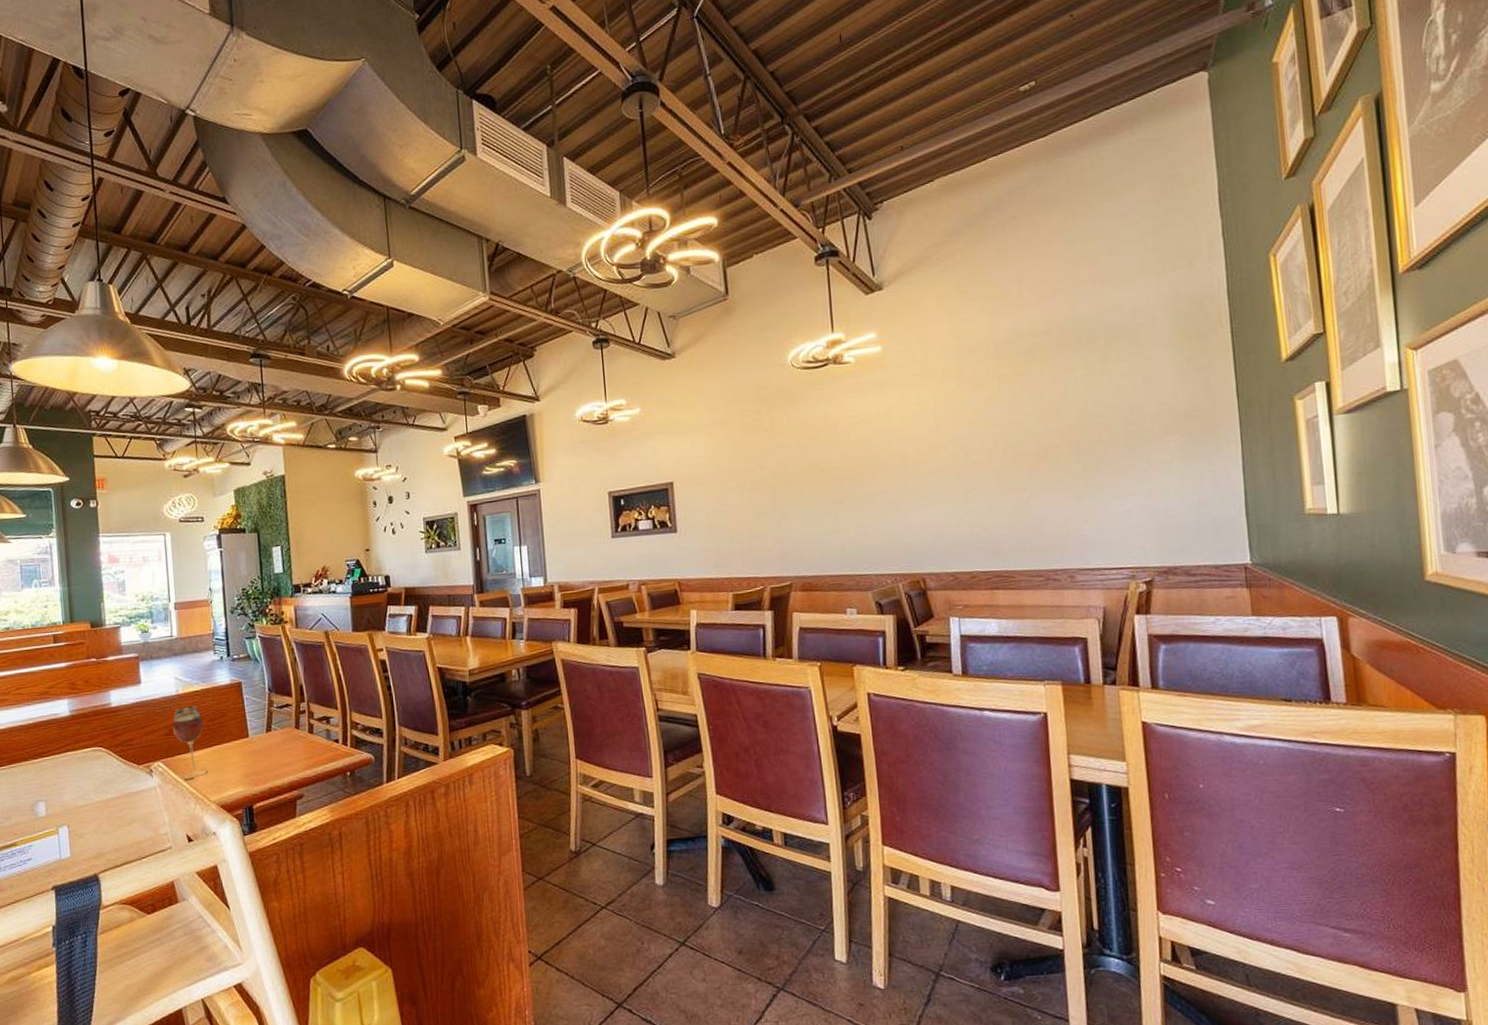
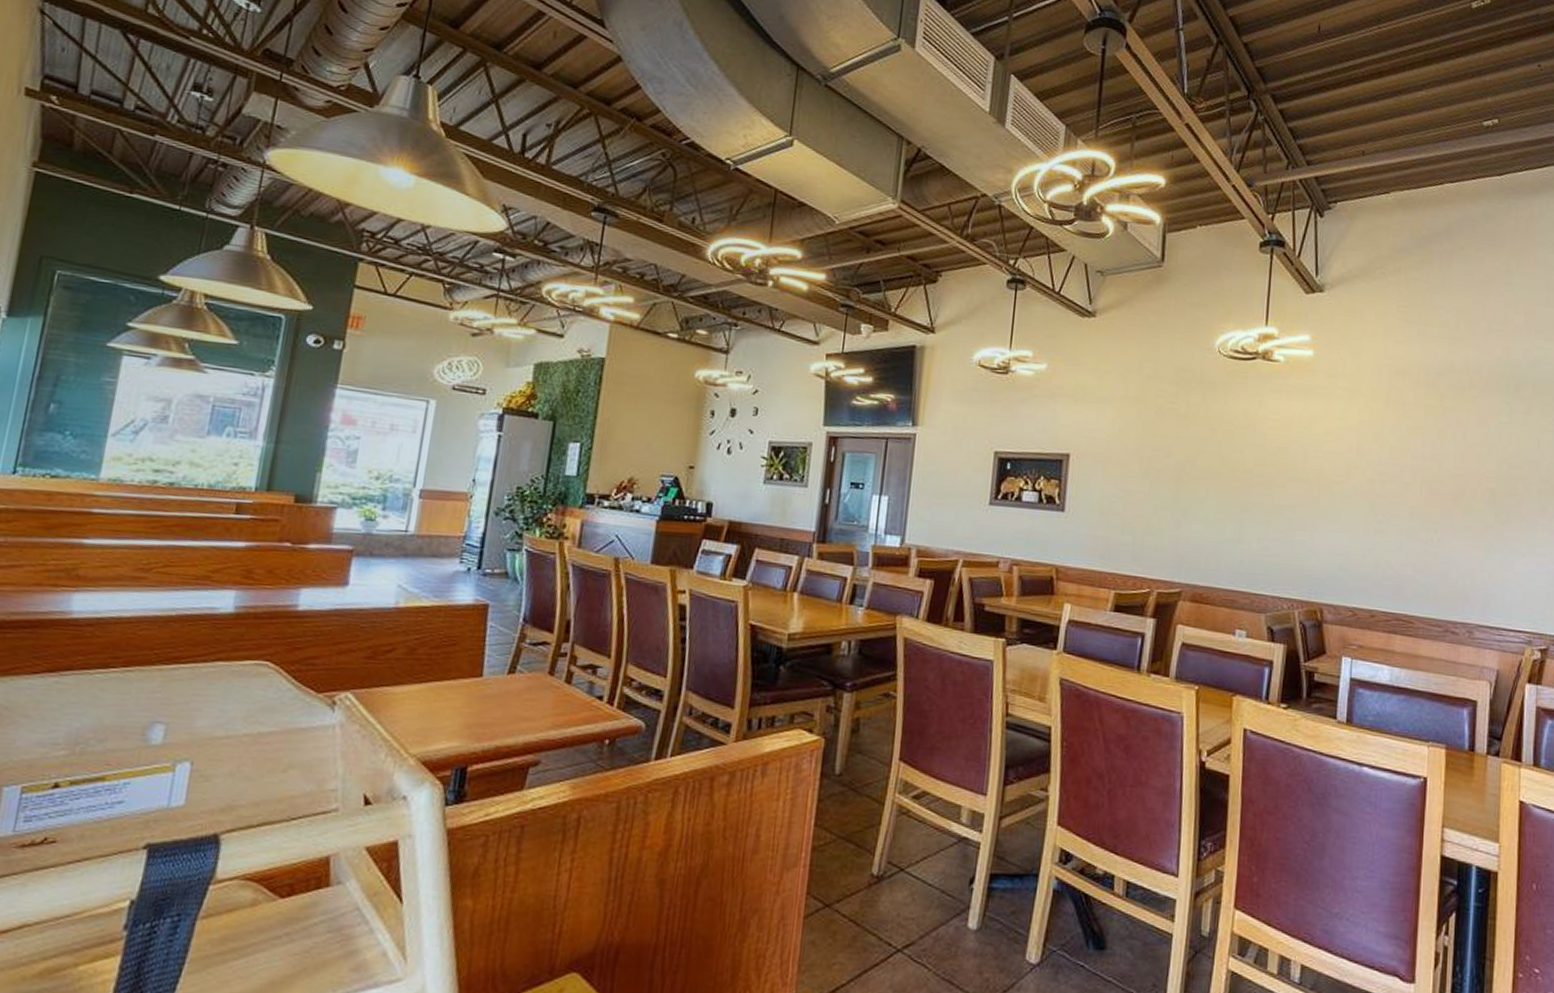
wineglass: present [172,705,207,779] -> none [376,624,425,721]

